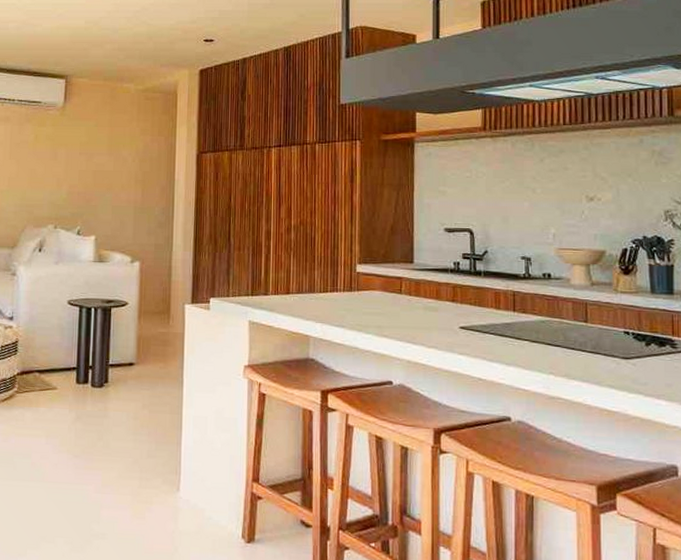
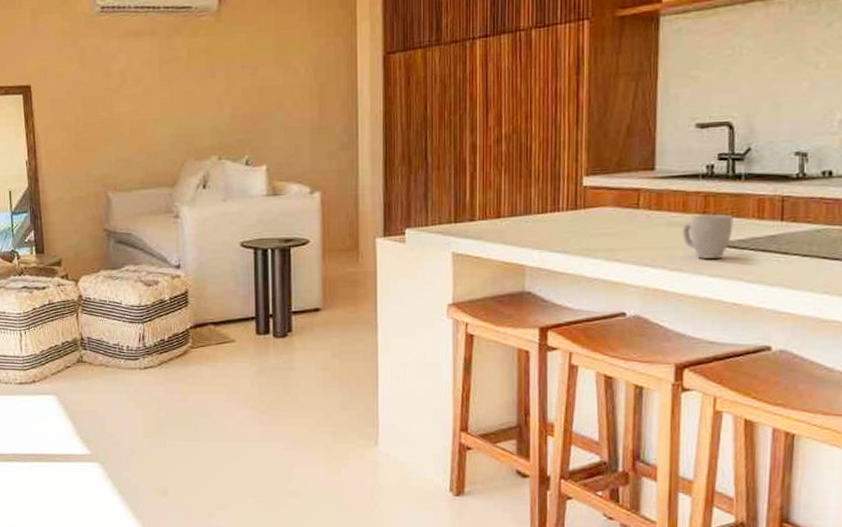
mug: none [436,302,476,340] -> present [681,213,734,259]

